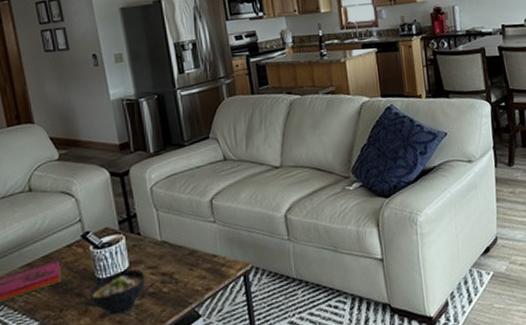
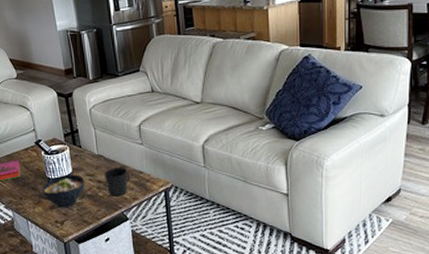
cup: none [169,252,202,291] -> present [104,167,130,197]

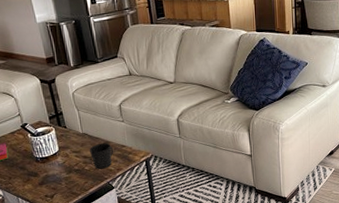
bowl: present [42,174,85,208] -> none [30,152,72,184]

